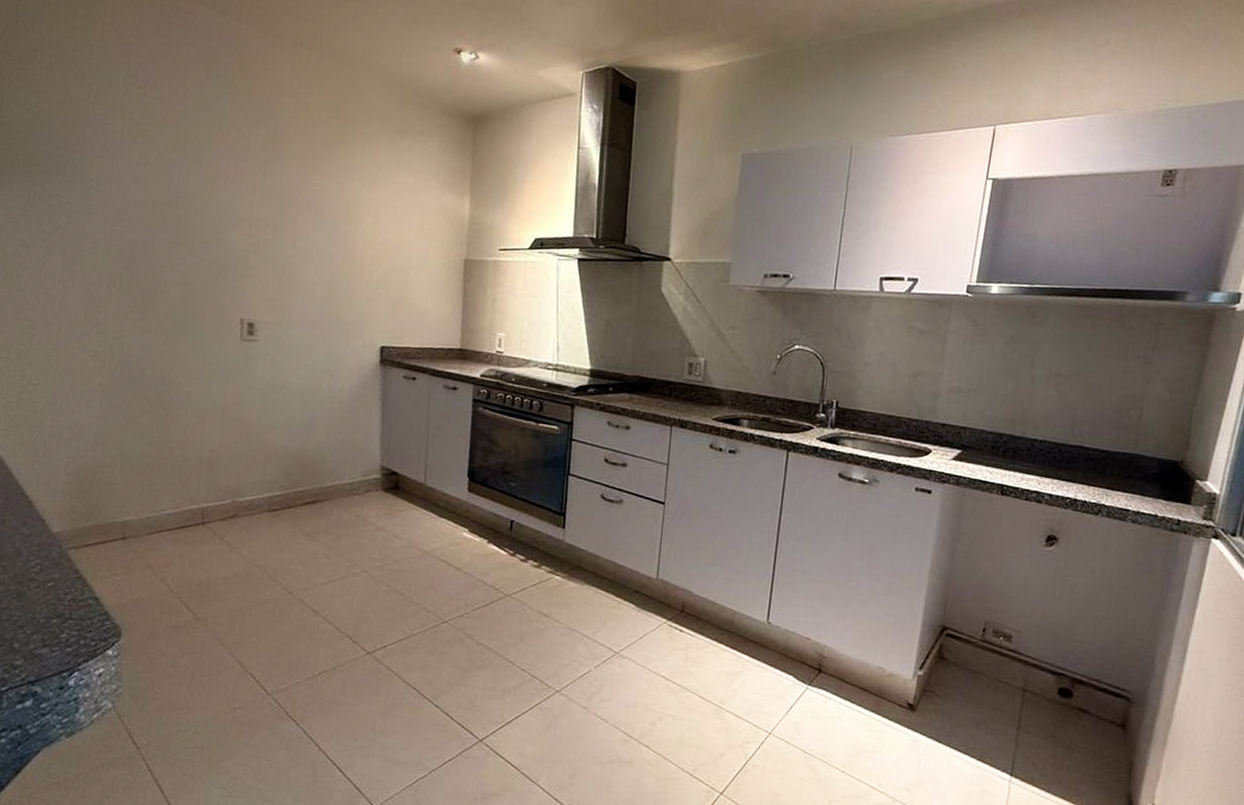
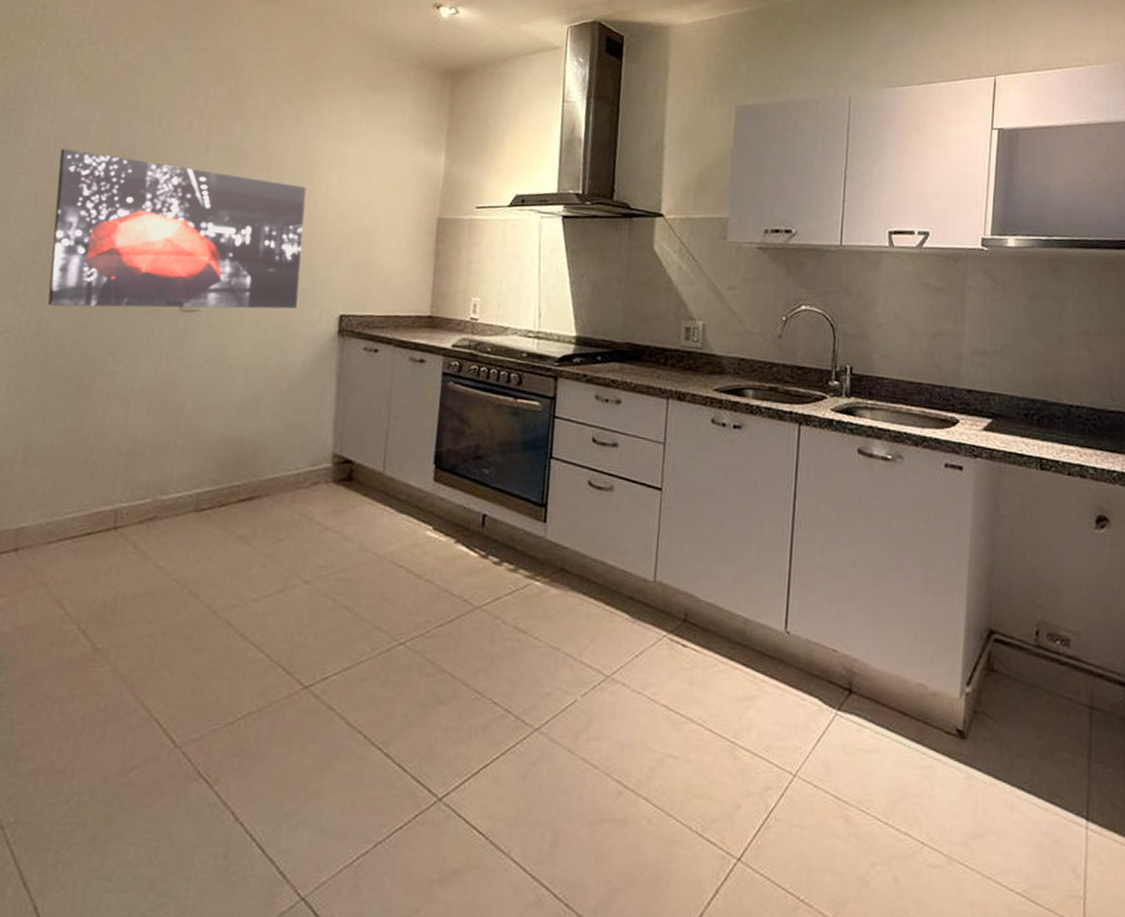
wall art: none [121,189,345,340] -> present [47,148,307,309]

